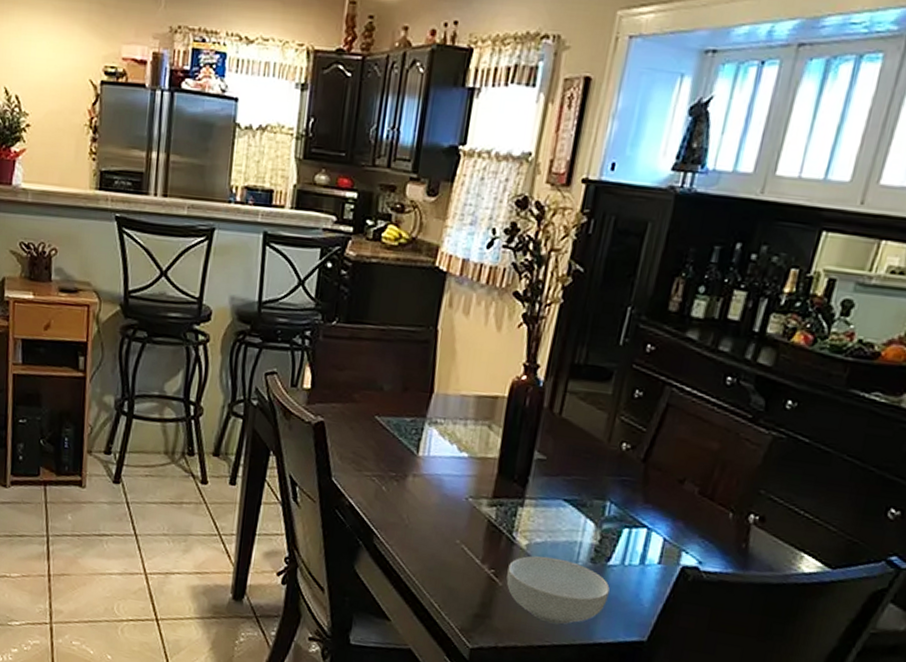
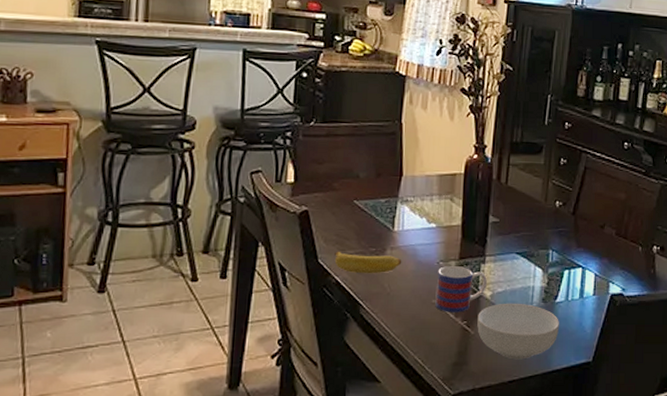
banana: none [349,470,425,502] -> present [334,251,402,274]
mug: none [459,503,524,559] -> present [435,266,487,312]

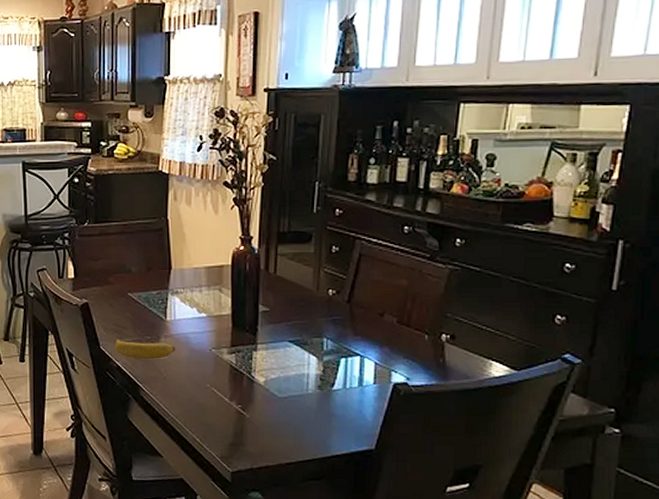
mug: present [435,266,487,312] -> none [210,353,260,397]
cereal bowl: present [477,303,559,360] -> none [252,389,337,444]

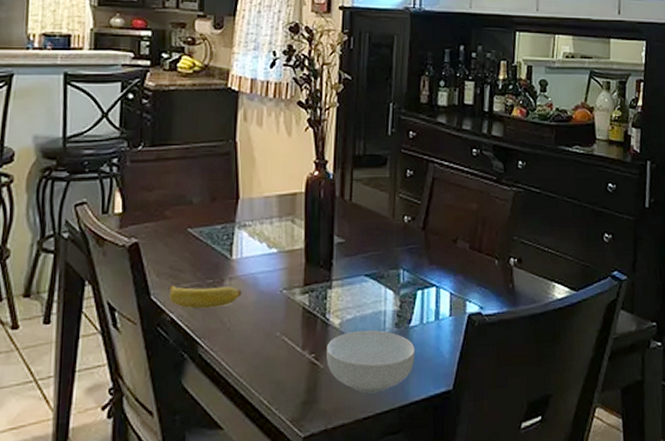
cereal bowl: none [252,389,337,444] -> present [326,330,415,393]

